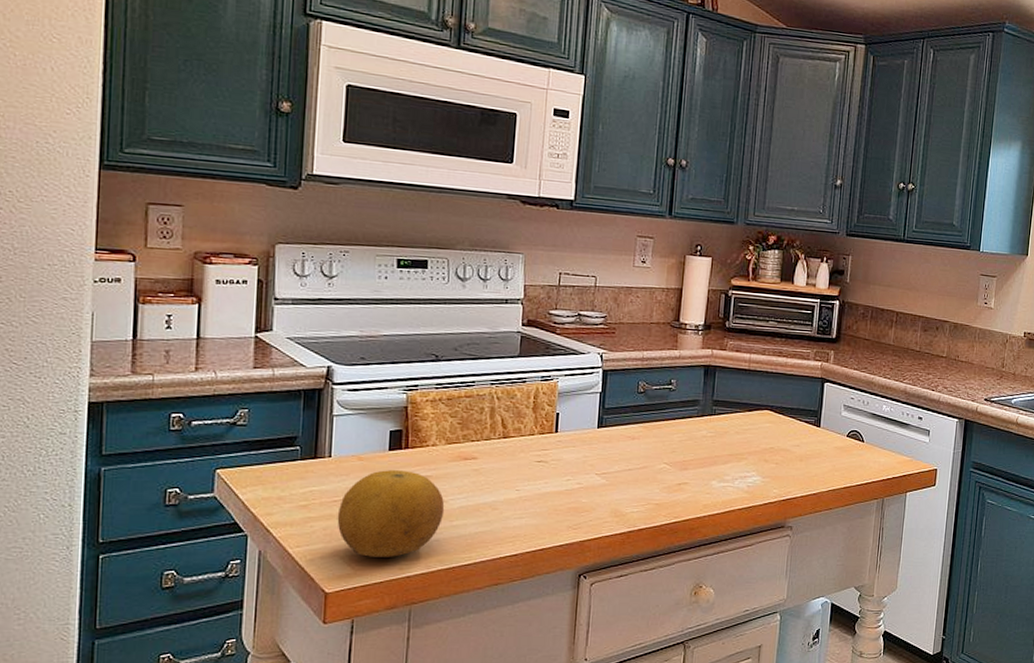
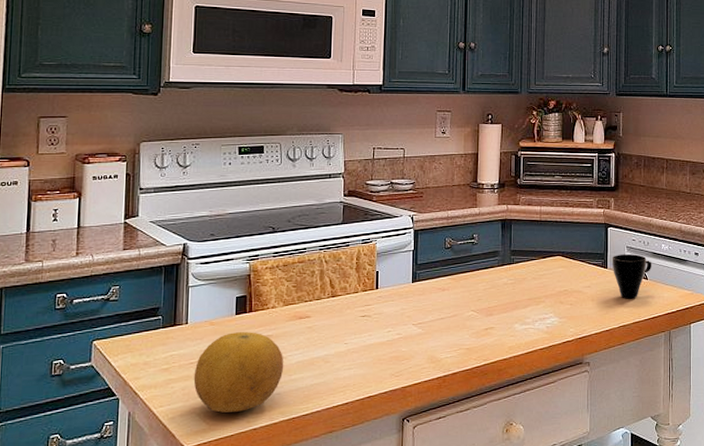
cup: none [825,413,871,462] -> present [612,254,652,299]

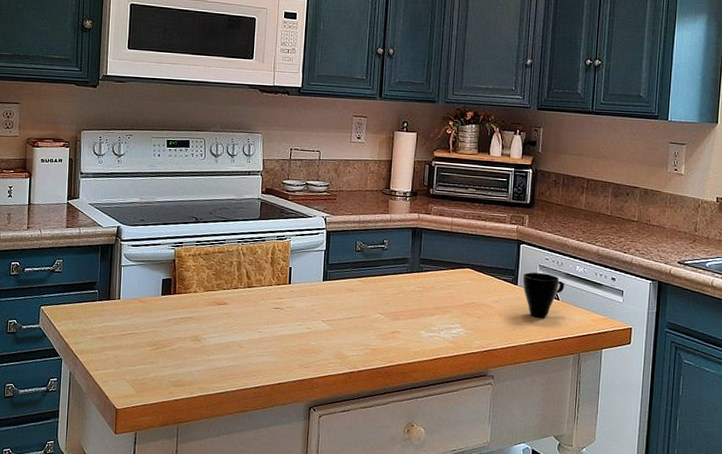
fruit: present [193,332,284,413] -> none [124,311,203,383]

